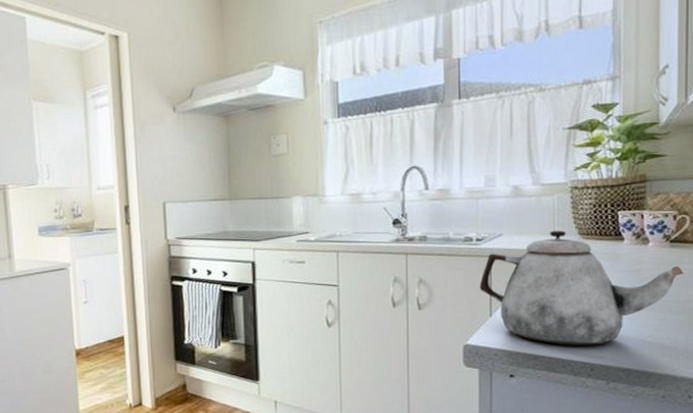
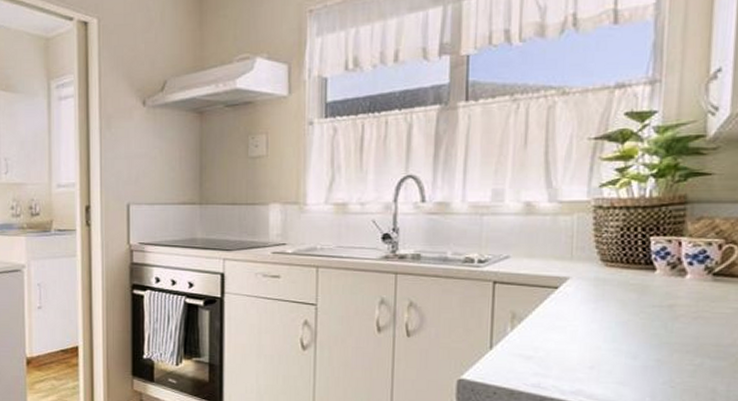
teapot: present [479,230,684,346] -> none [479,255,728,390]

